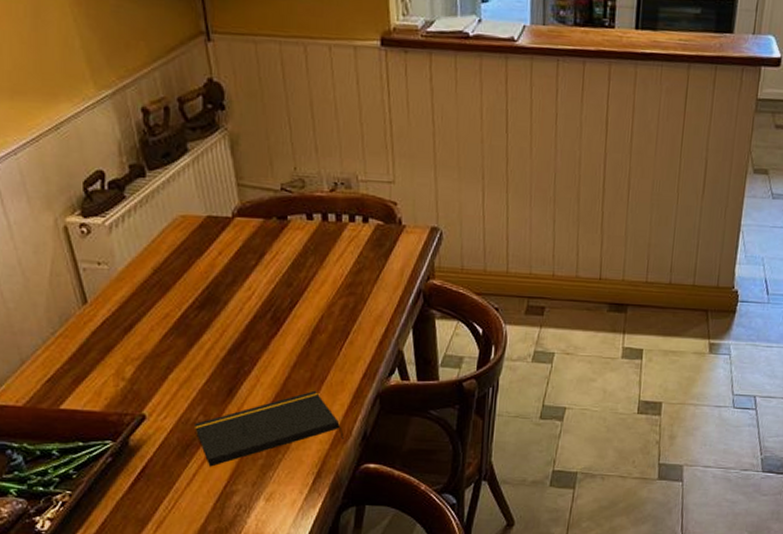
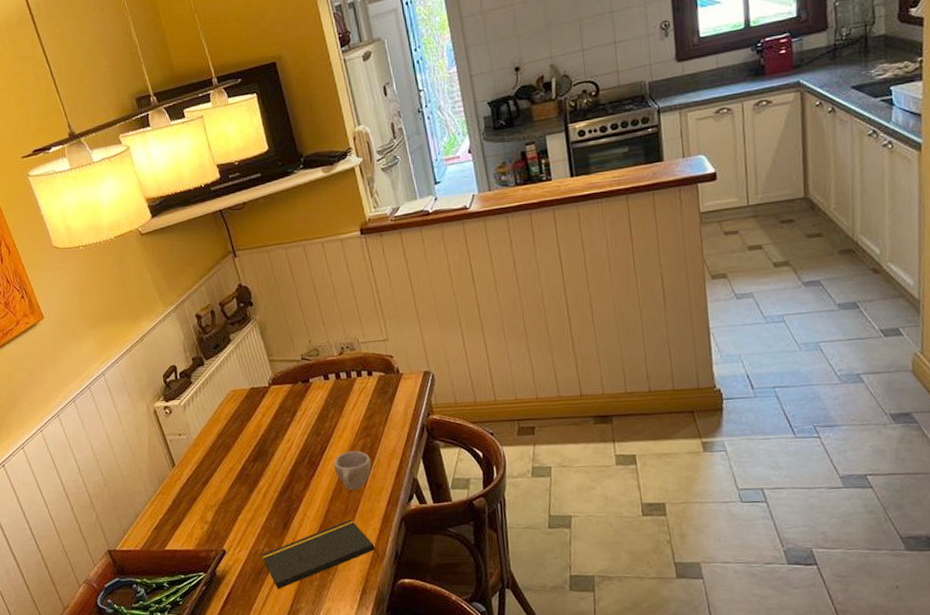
cup: none [303,310,350,357] -> present [333,450,371,490]

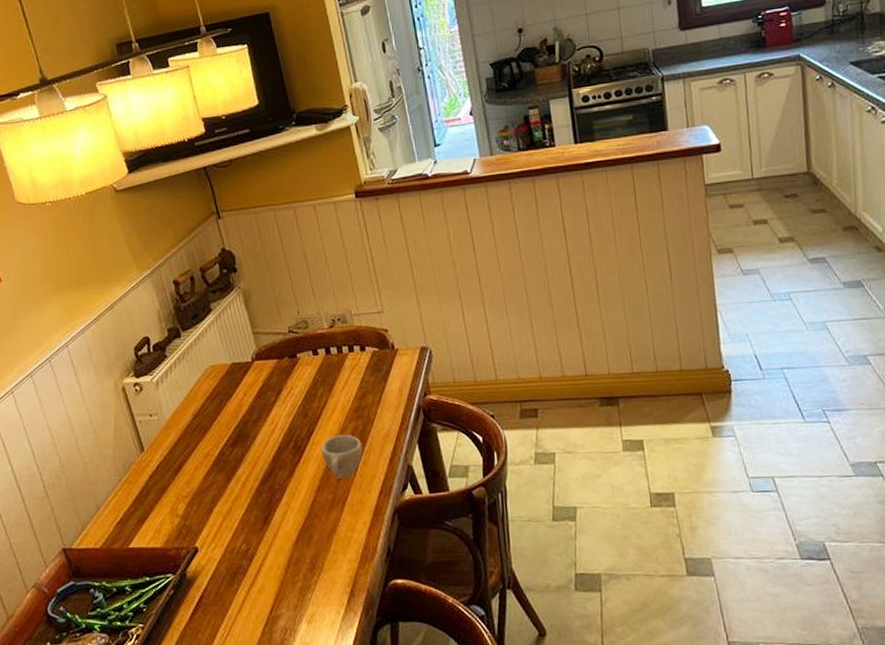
notepad: present [262,519,380,589] -> none [239,511,370,593]

